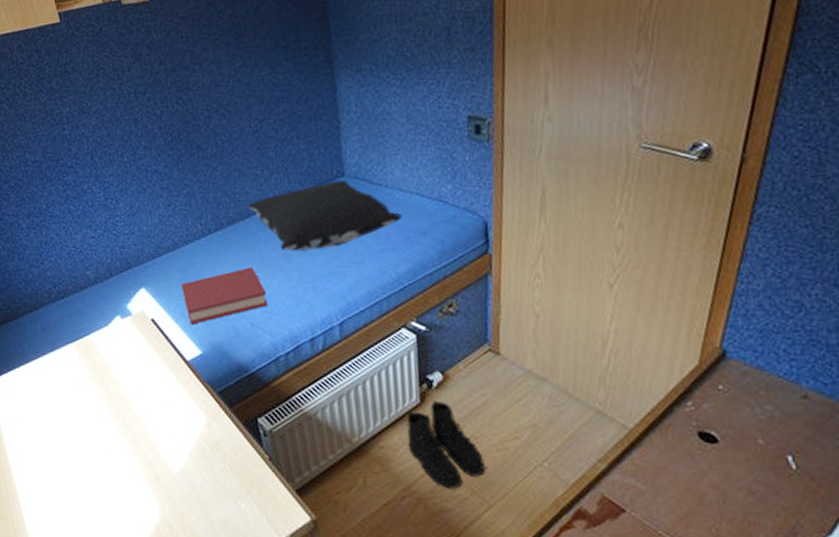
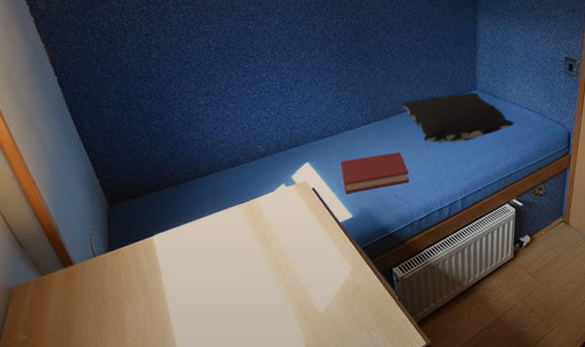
boots: present [405,400,485,489] -> none [502,256,552,318]

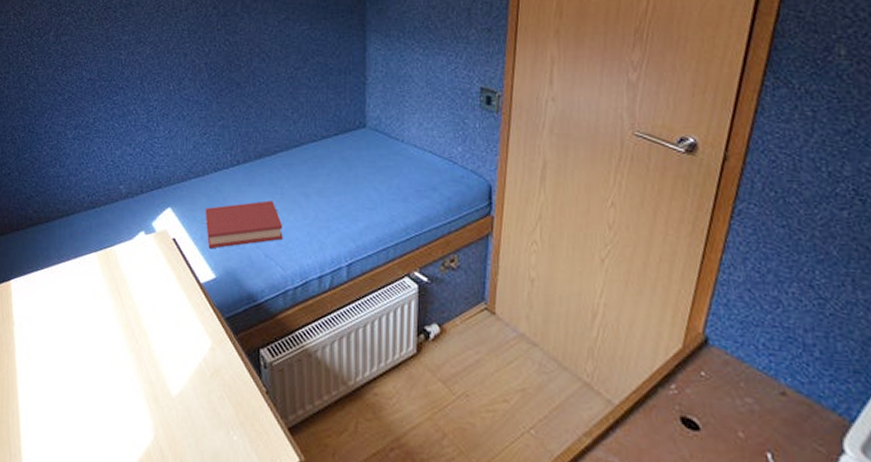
pillow: present [400,92,514,142] -> none [274,130,414,192]

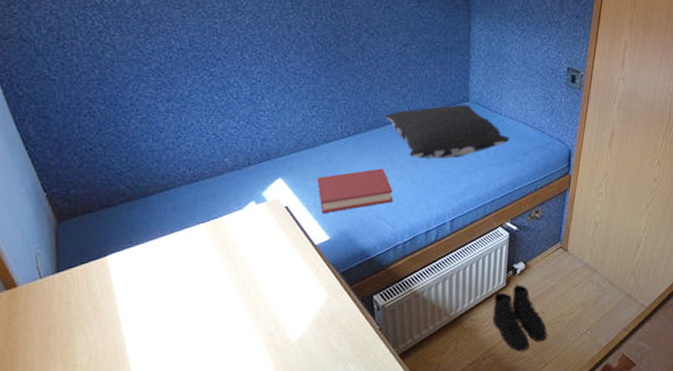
pillow: none [274,130,414,192] -> present [384,104,510,159]
boots: none [401,352,473,447] -> present [493,284,547,352]

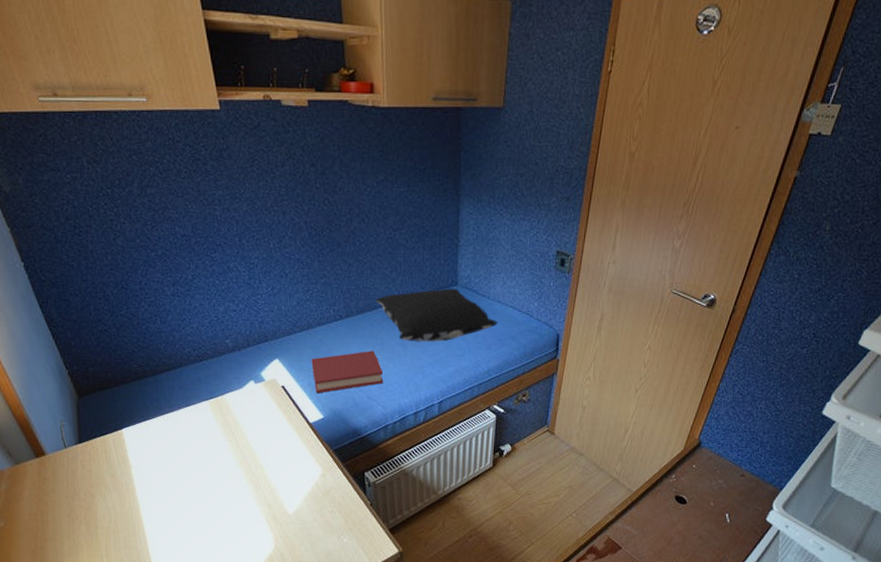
boots: present [493,284,547,352] -> none [479,465,532,531]

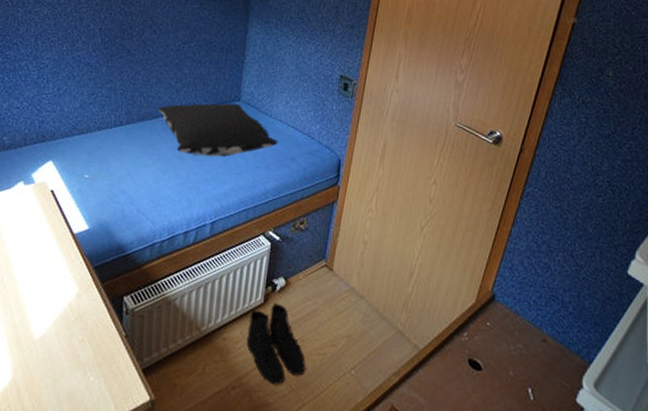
hardback book: present [311,351,384,394] -> none [84,160,157,202]
boots: none [479,465,532,531] -> present [246,302,305,385]

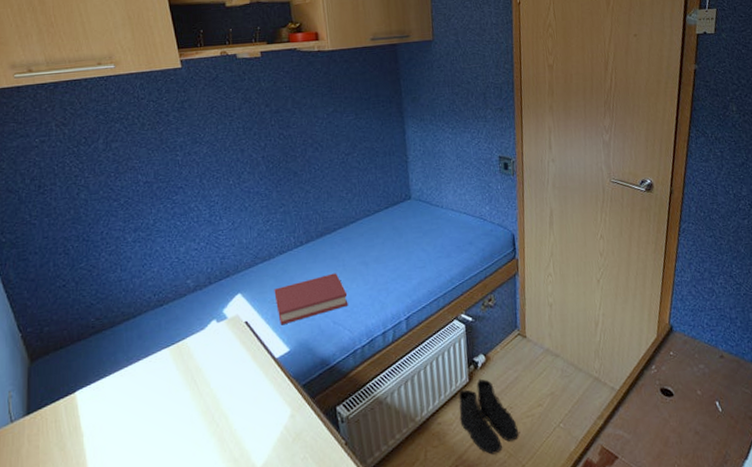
hardback book: none [84,160,157,202] -> present [274,273,349,326]
pillow: present [157,103,278,157] -> none [333,202,454,259]

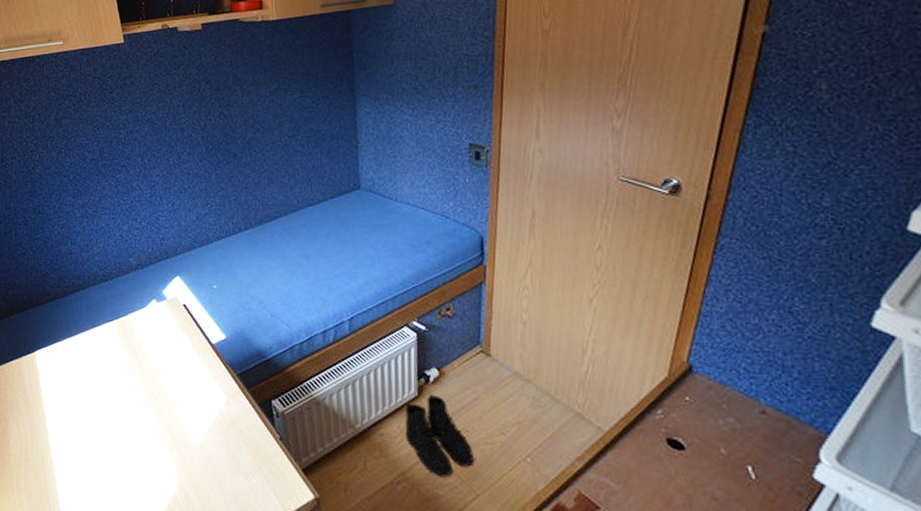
hardback book: present [274,273,349,326] -> none [211,264,287,312]

